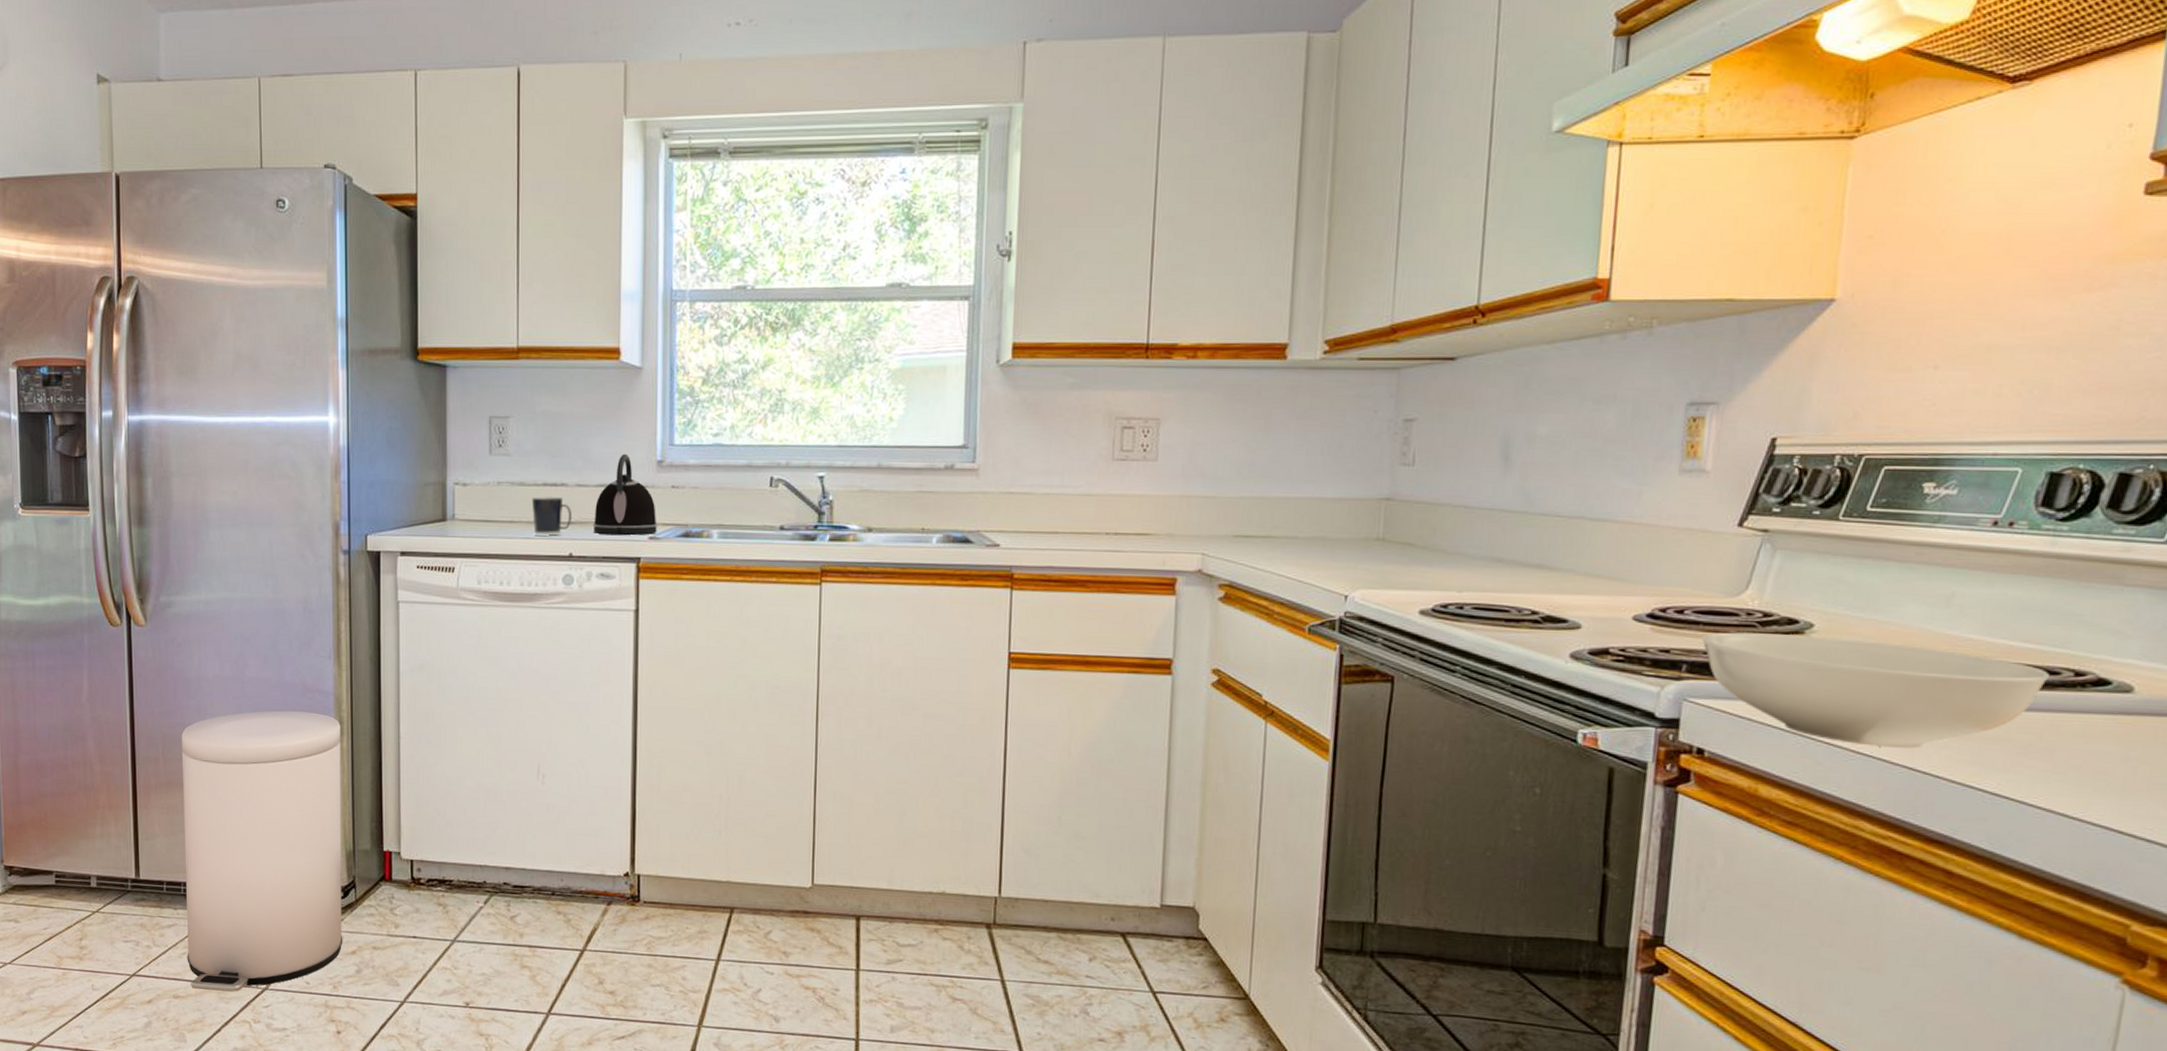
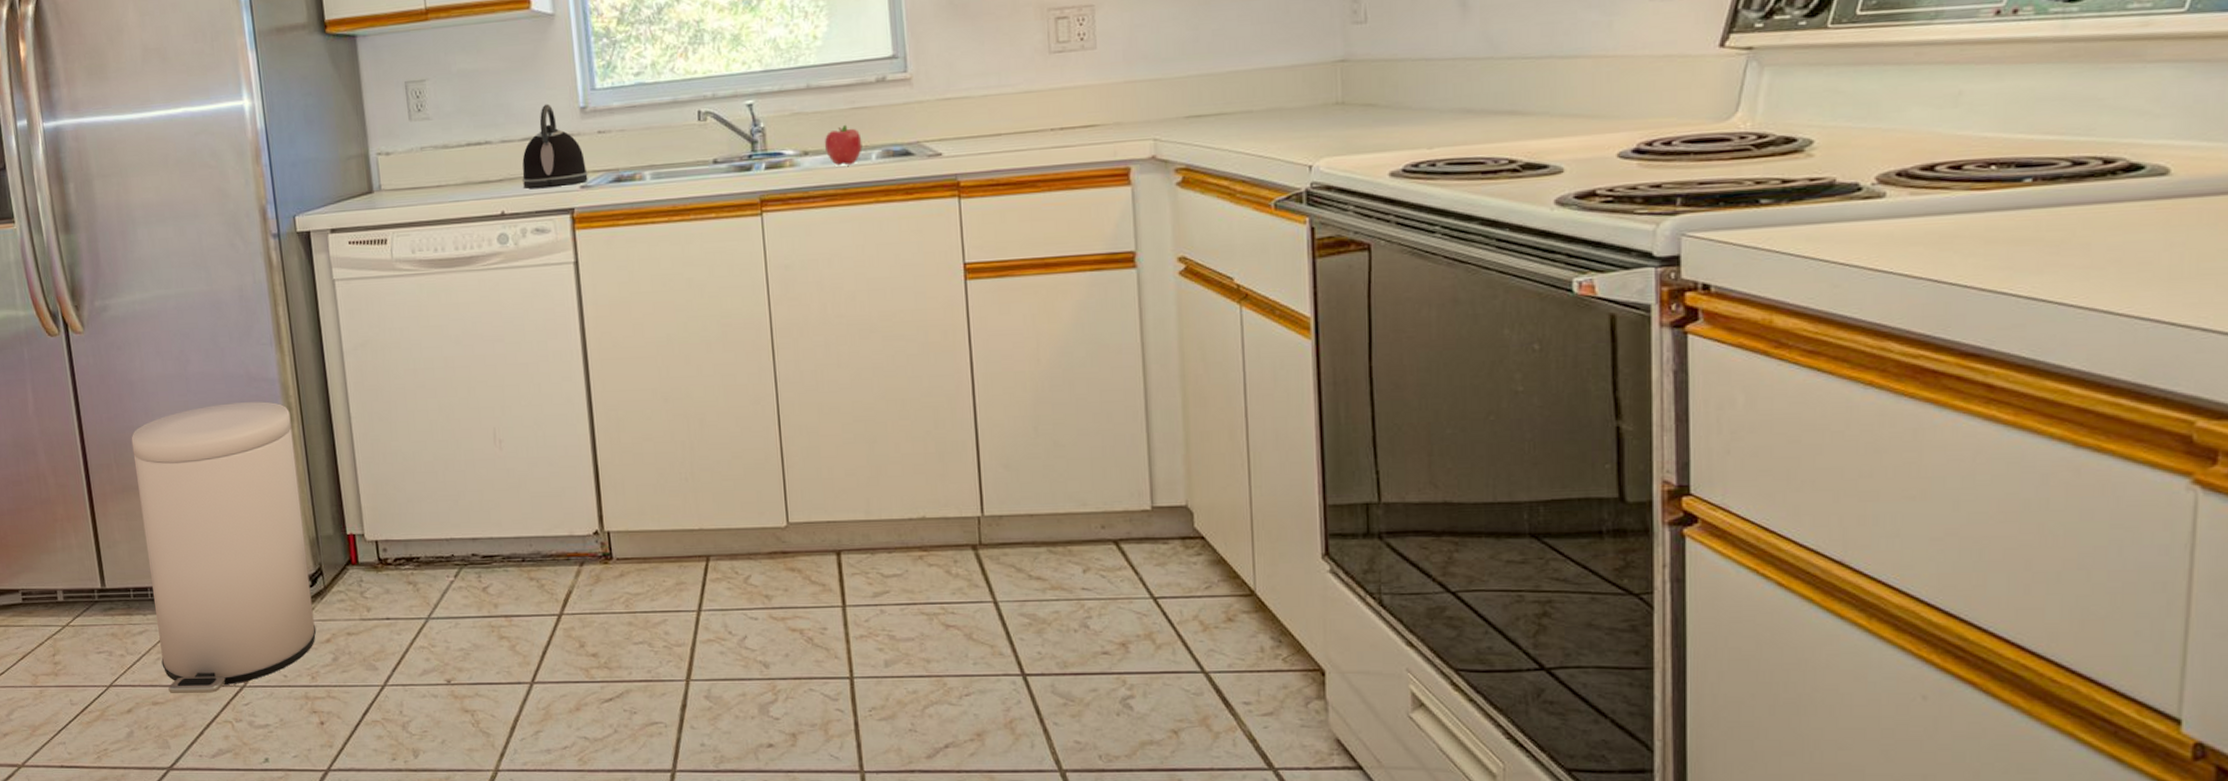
mug: present [531,496,572,536] -> none [456,155,500,197]
fruit: none [888,506,925,546] -> present [824,124,863,166]
bowl: present [1702,632,2049,749] -> none [1694,151,2075,262]

